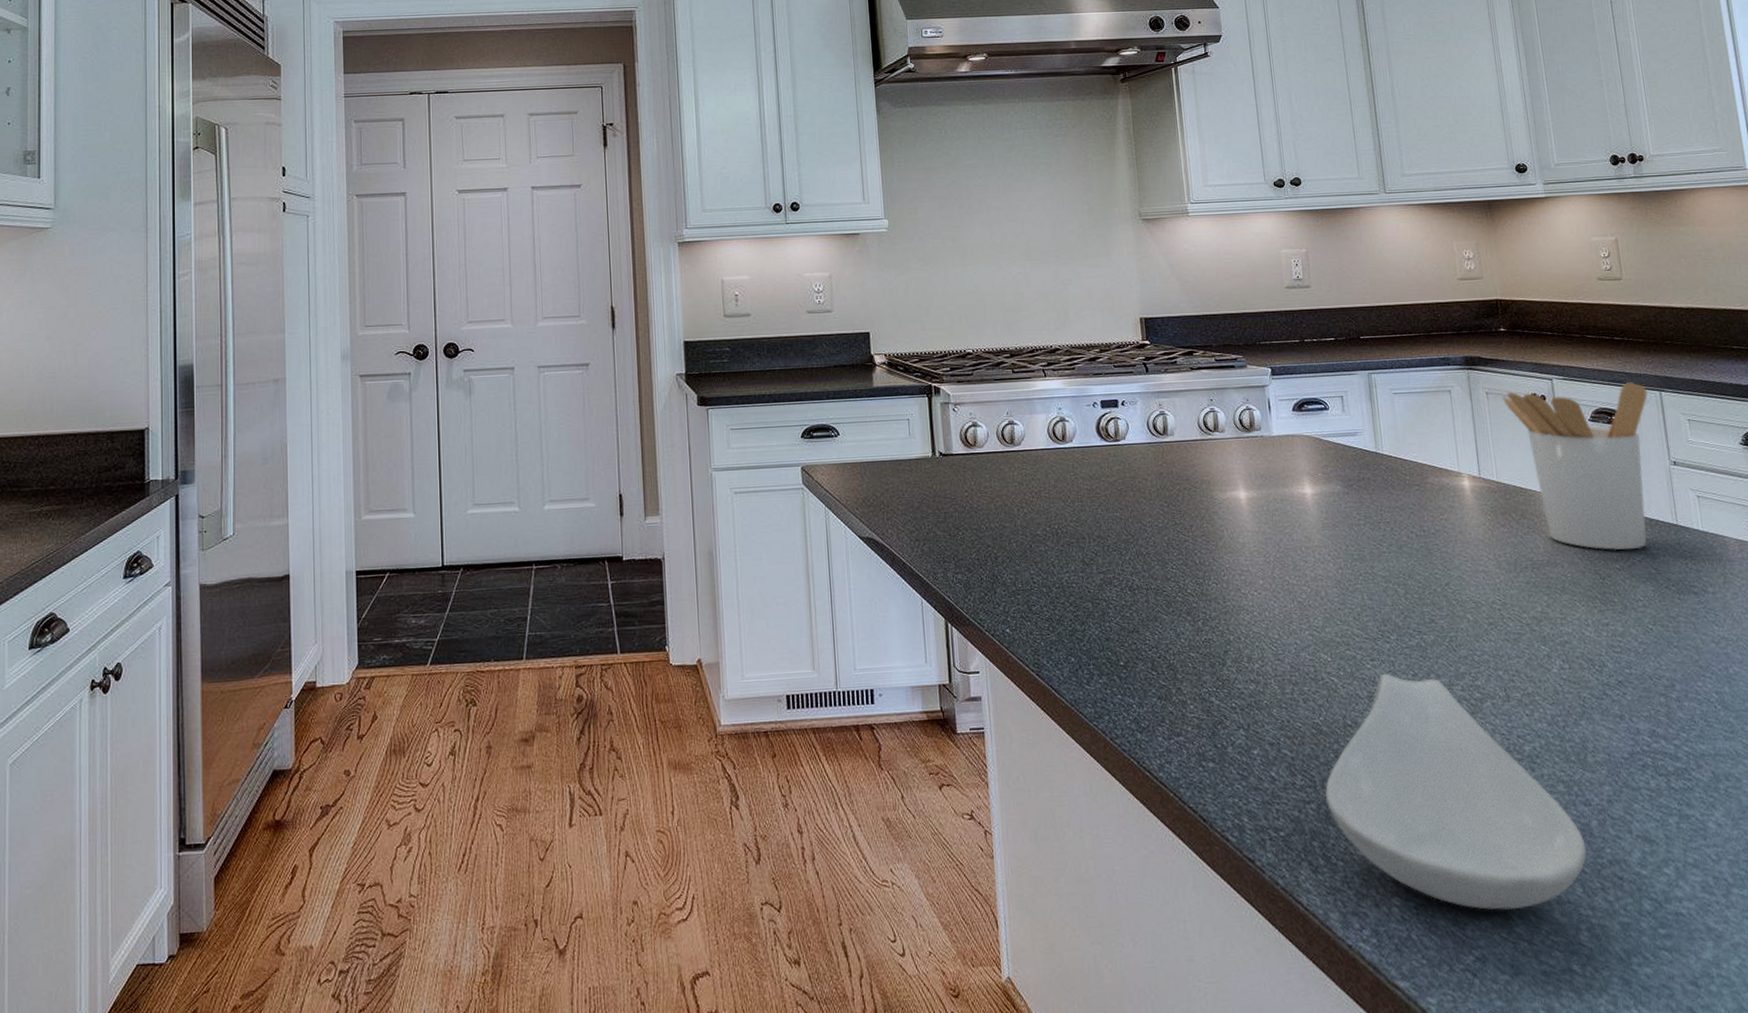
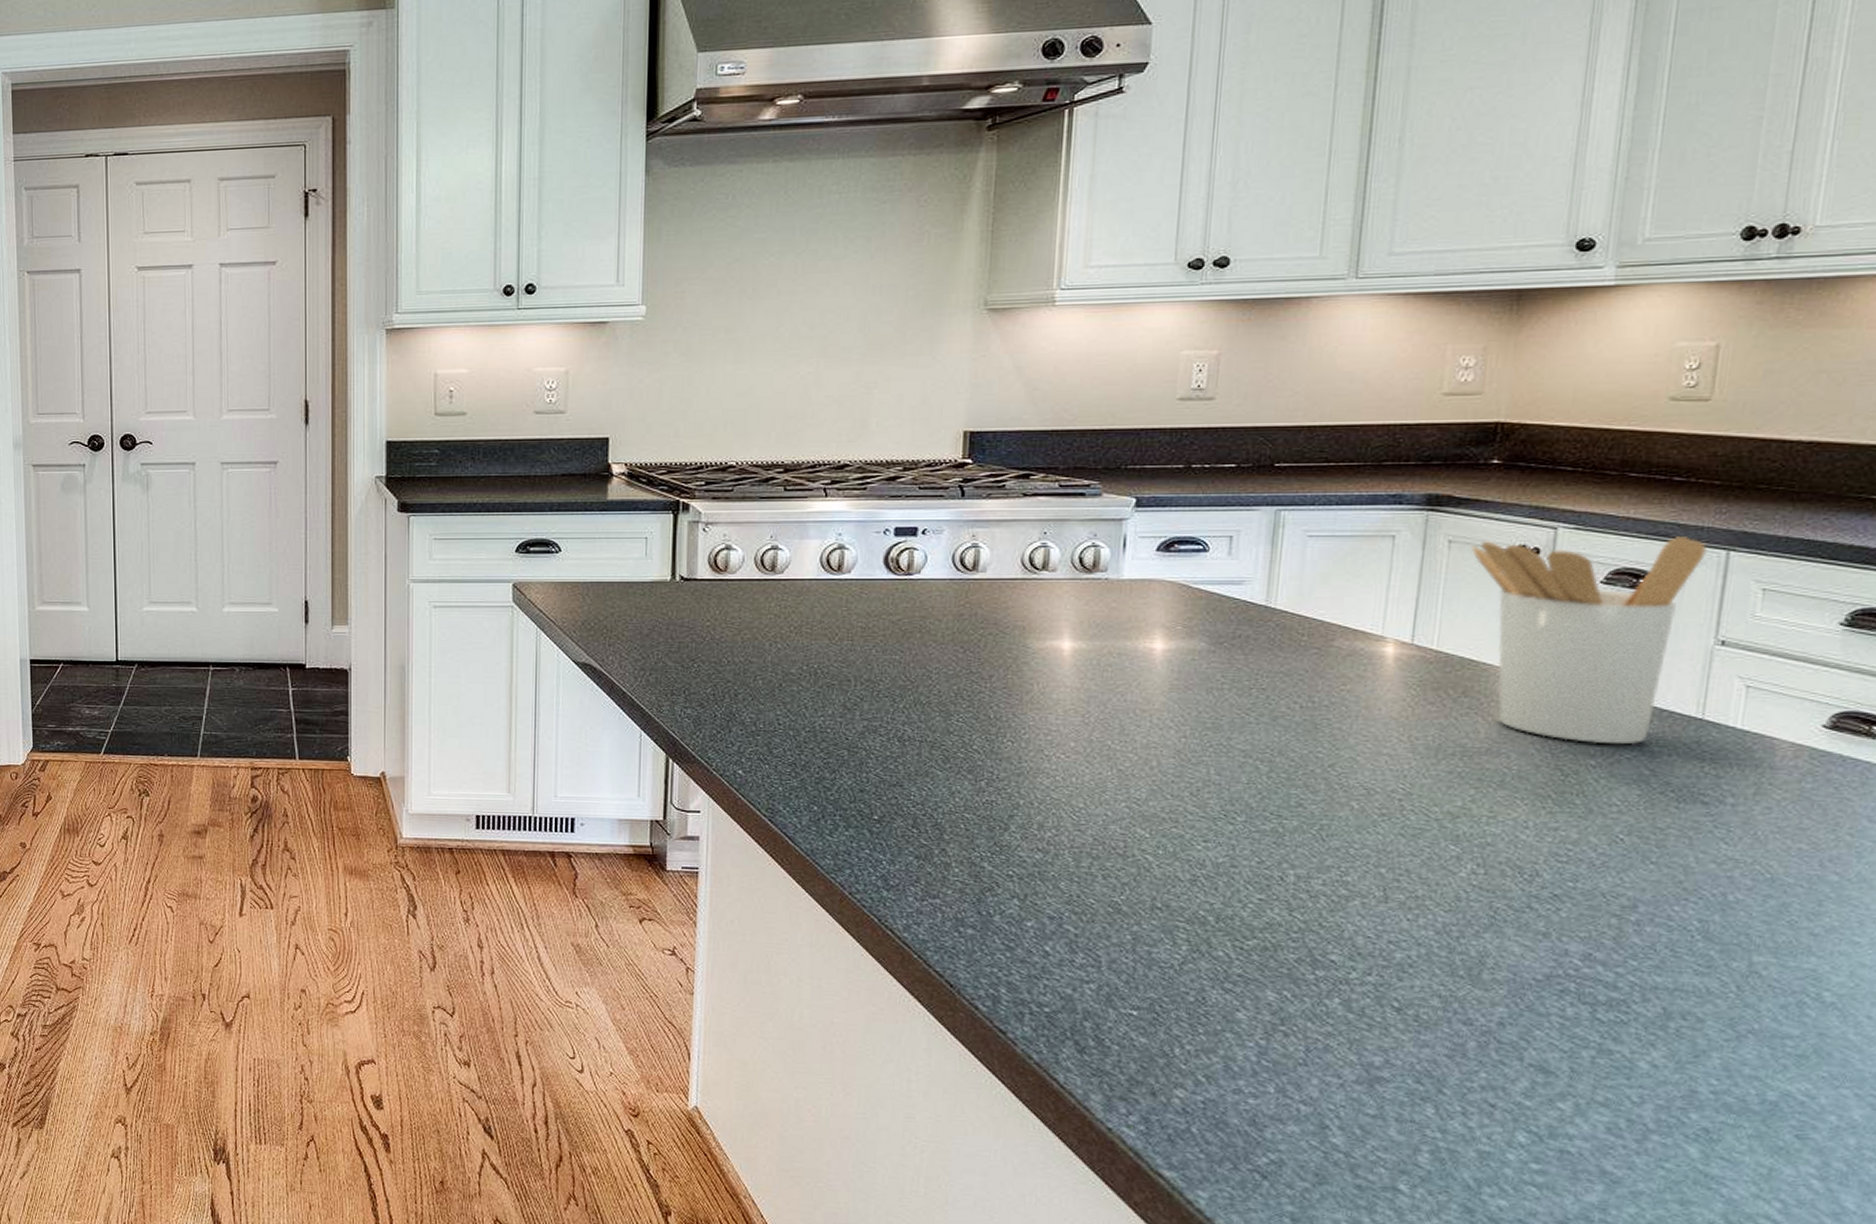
spoon rest: present [1325,673,1587,911] -> none [1109,857,1453,1120]

